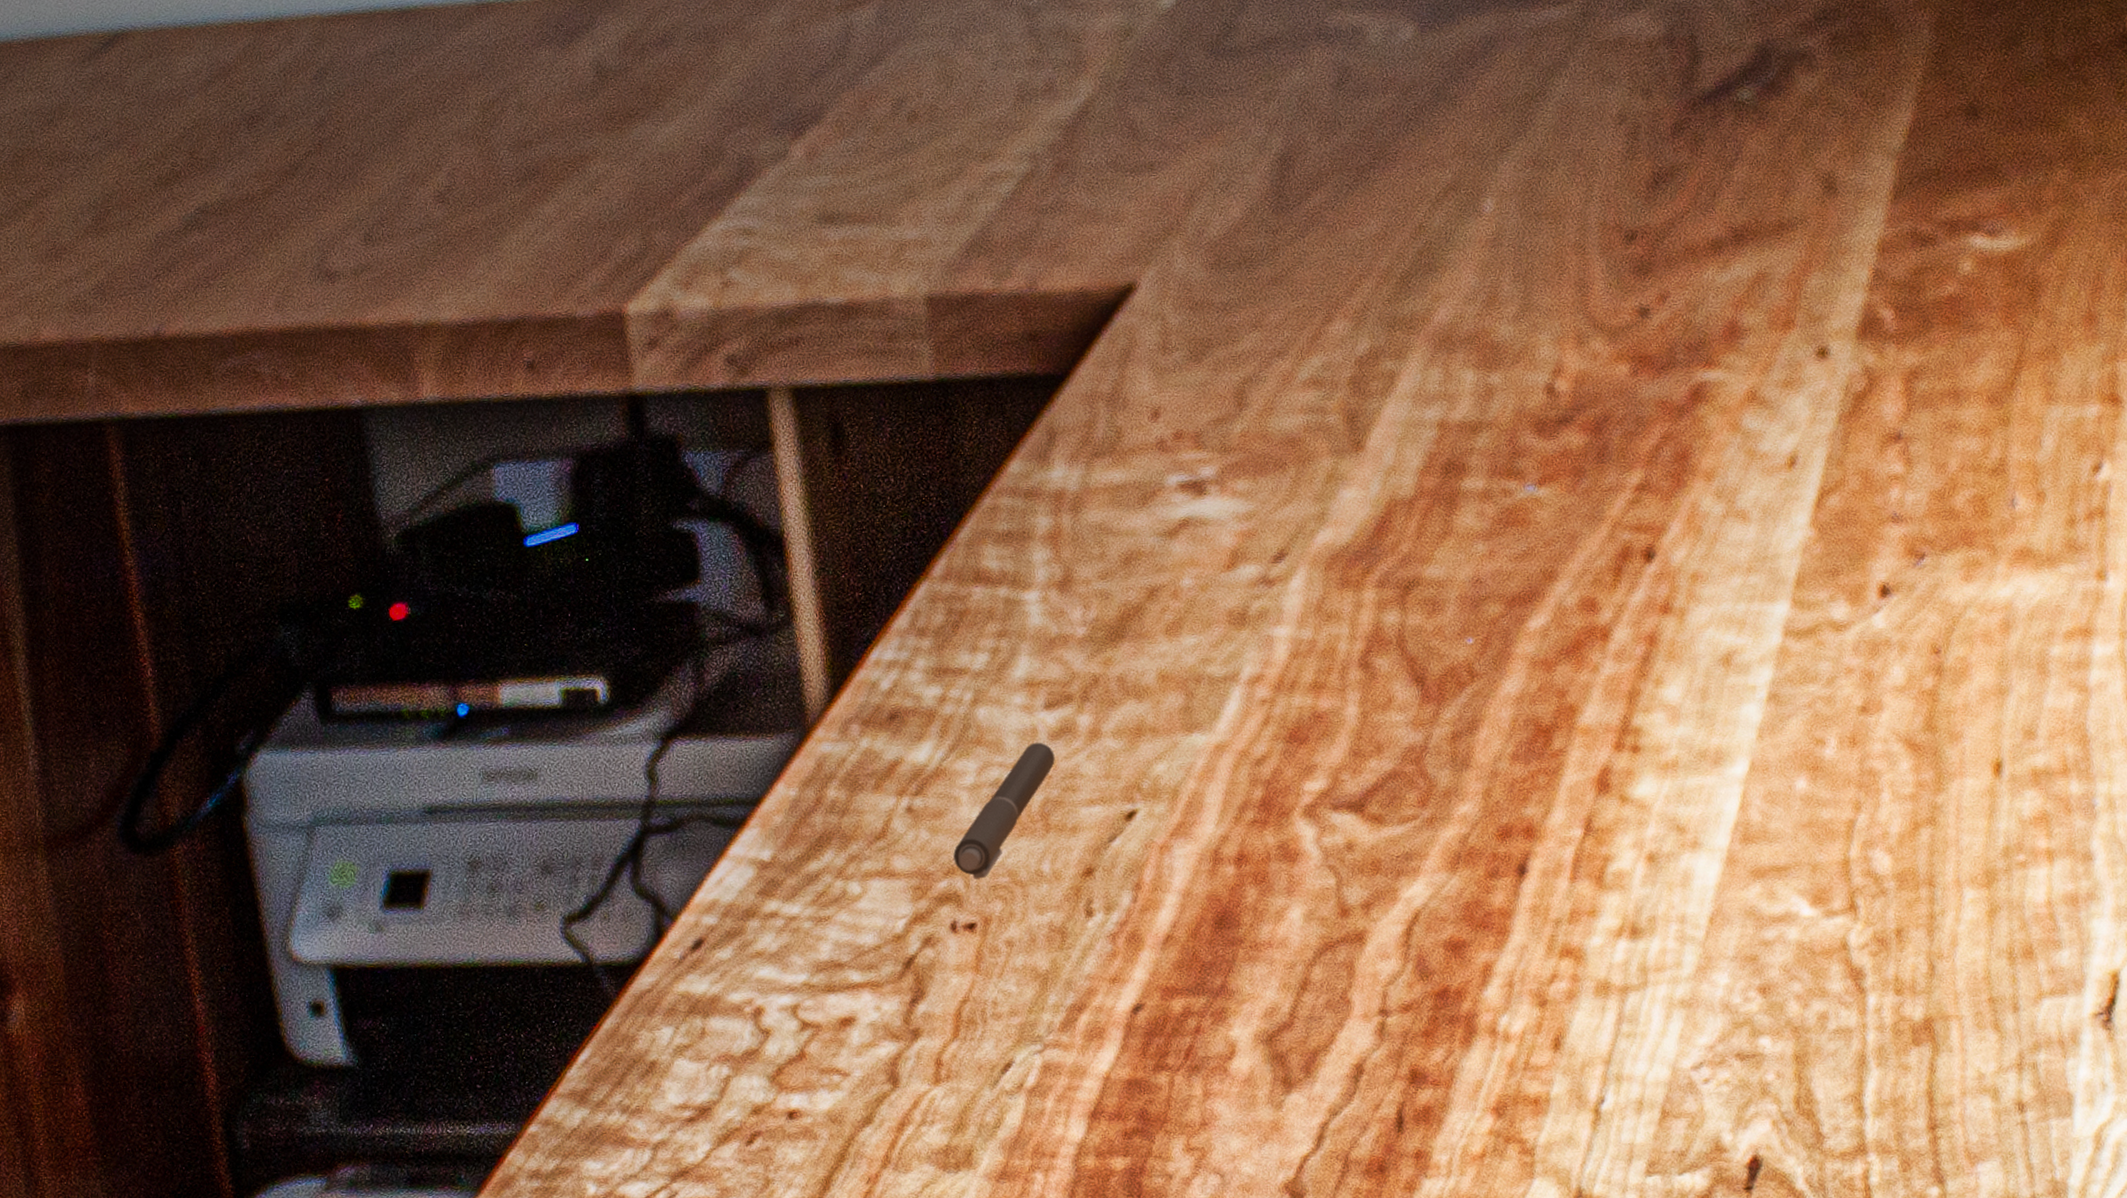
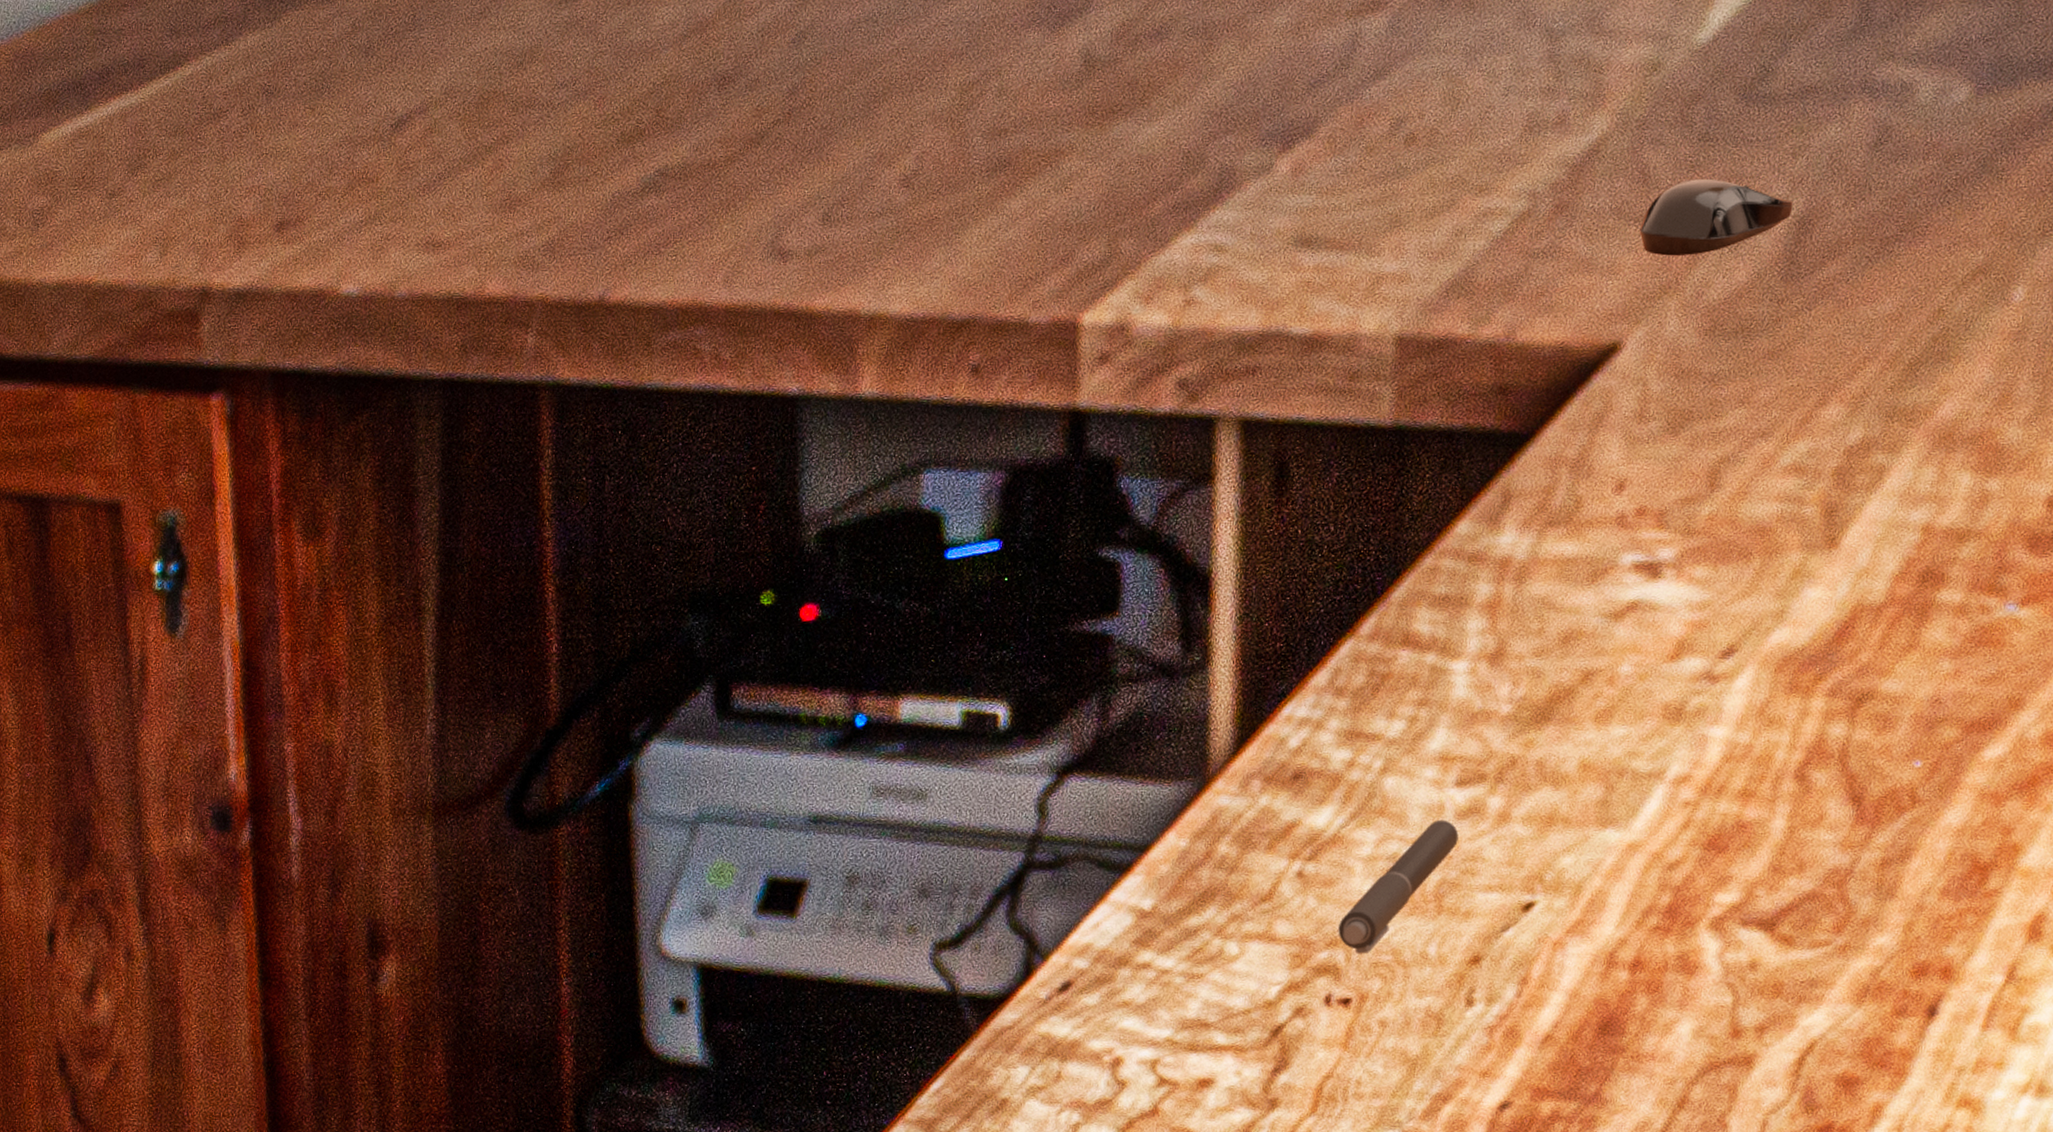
computer mouse: none [1136,127,1273,201] -> present [1639,178,1793,257]

